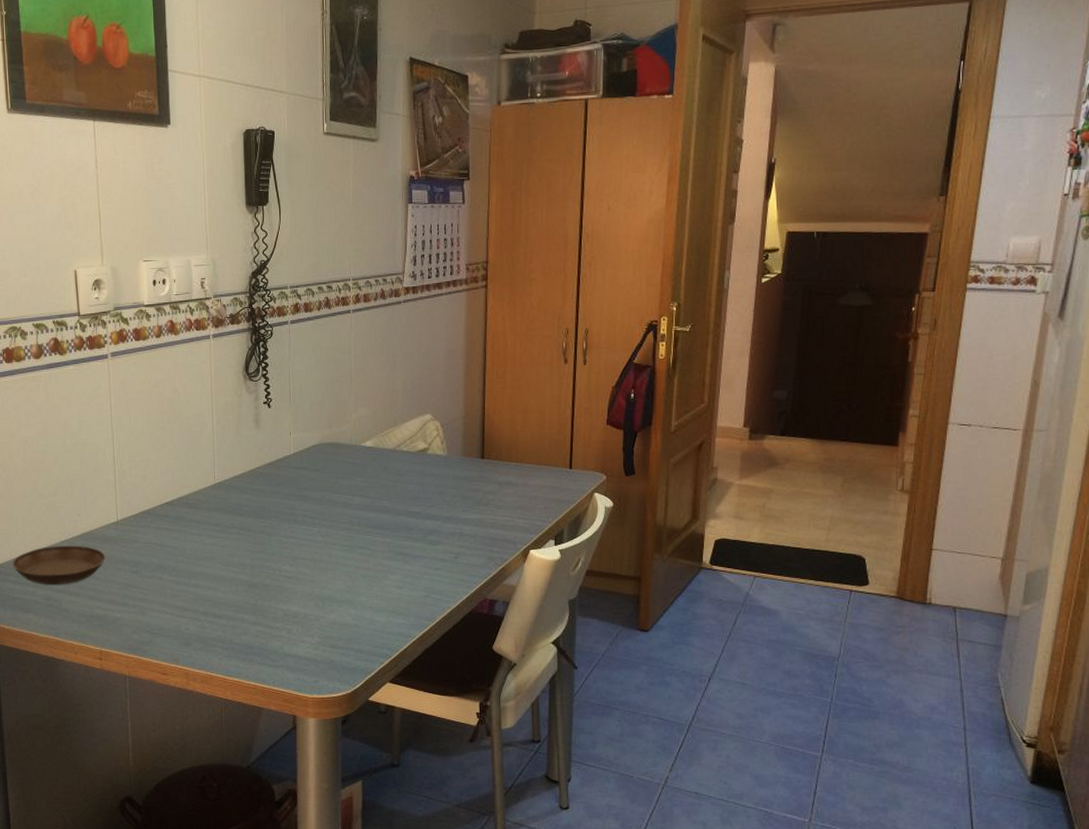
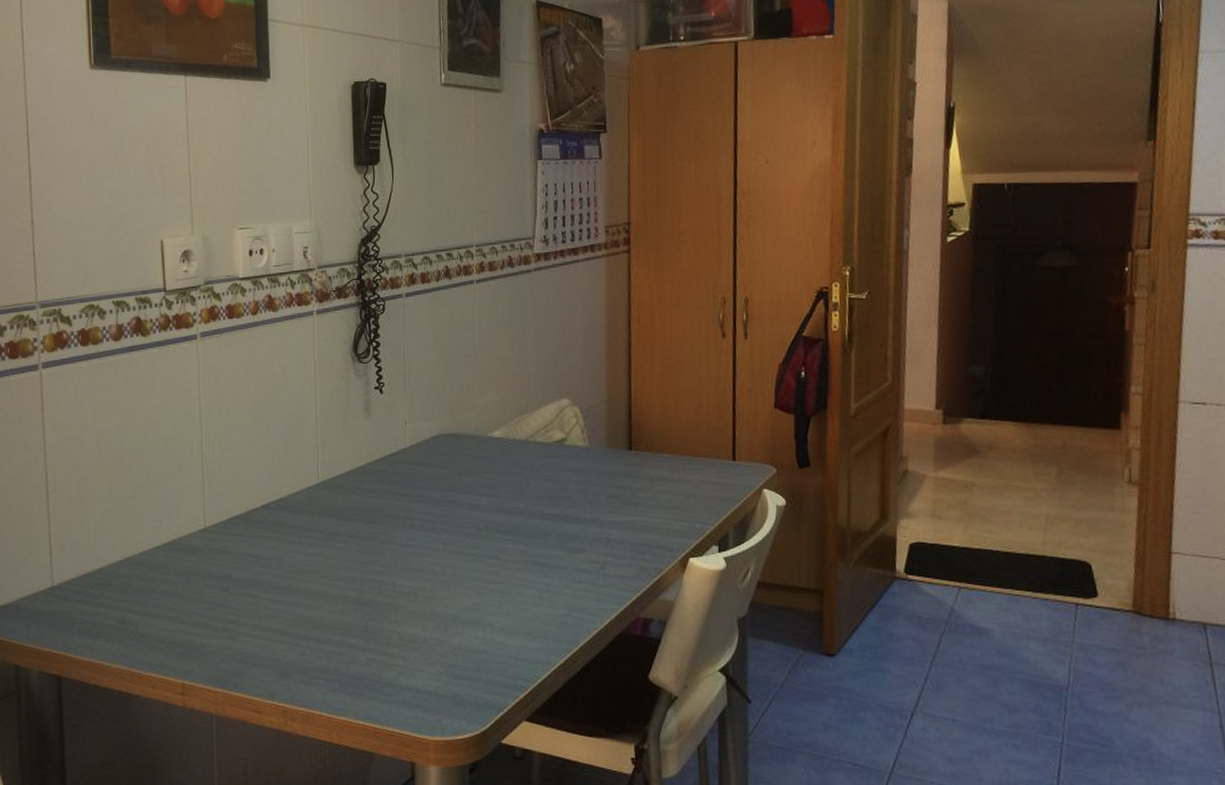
saucer: present [12,545,106,586] -> none [82,557,191,606]

